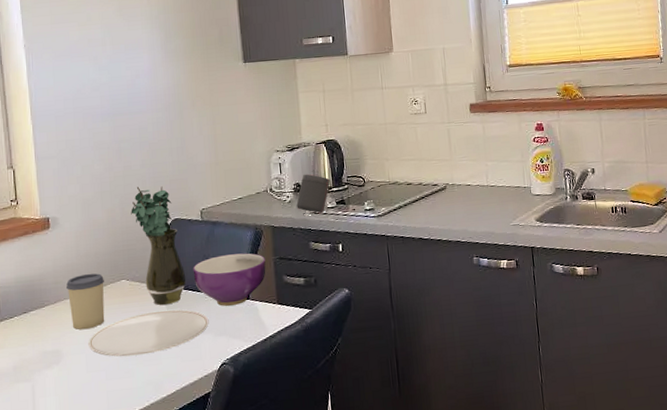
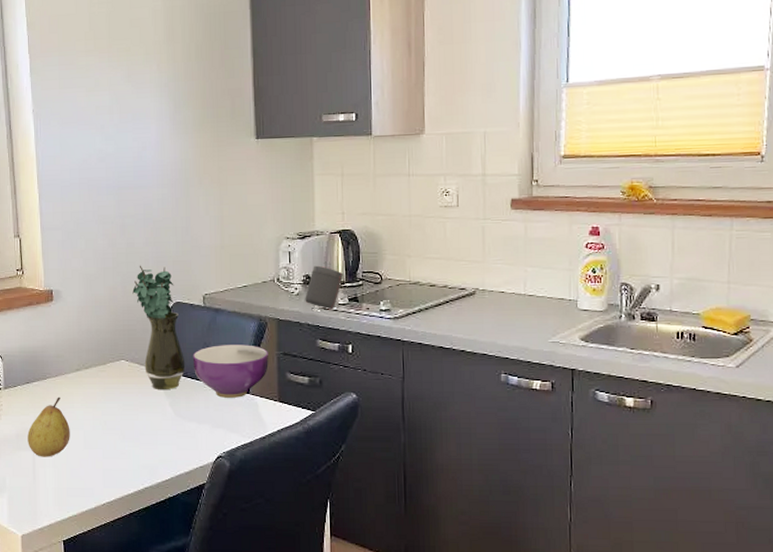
fruit: none [26,323,71,387] -> present [27,397,70,457]
cup: present [66,273,105,330] -> none [67,350,104,405]
plate: present [88,309,209,357] -> none [87,395,207,438]

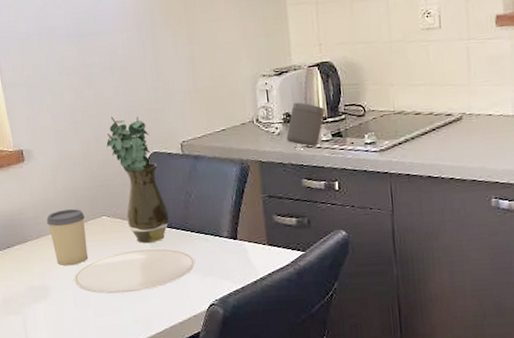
fruit: present [27,397,70,457] -> none [15,258,59,320]
cup: none [67,350,104,405] -> present [47,209,89,265]
plate: none [87,395,207,438] -> present [73,248,196,294]
bowl: present [192,345,269,398] -> none [175,190,254,246]

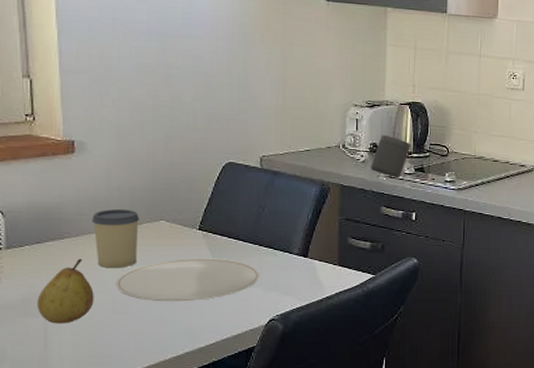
fruit: none [15,258,59,320] -> present [37,258,94,324]
vase: present [106,116,169,243] -> none [177,120,237,252]

